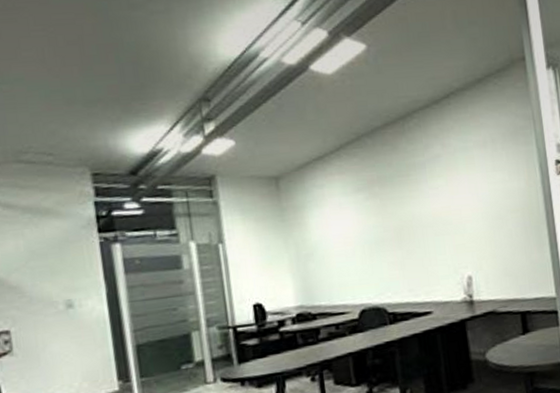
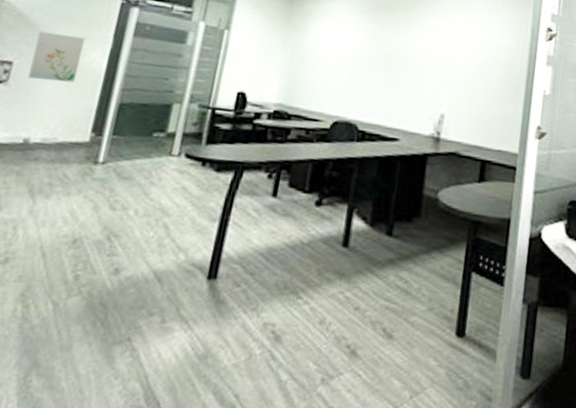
wall art: none [25,288,81,343] -> present [28,31,85,83]

